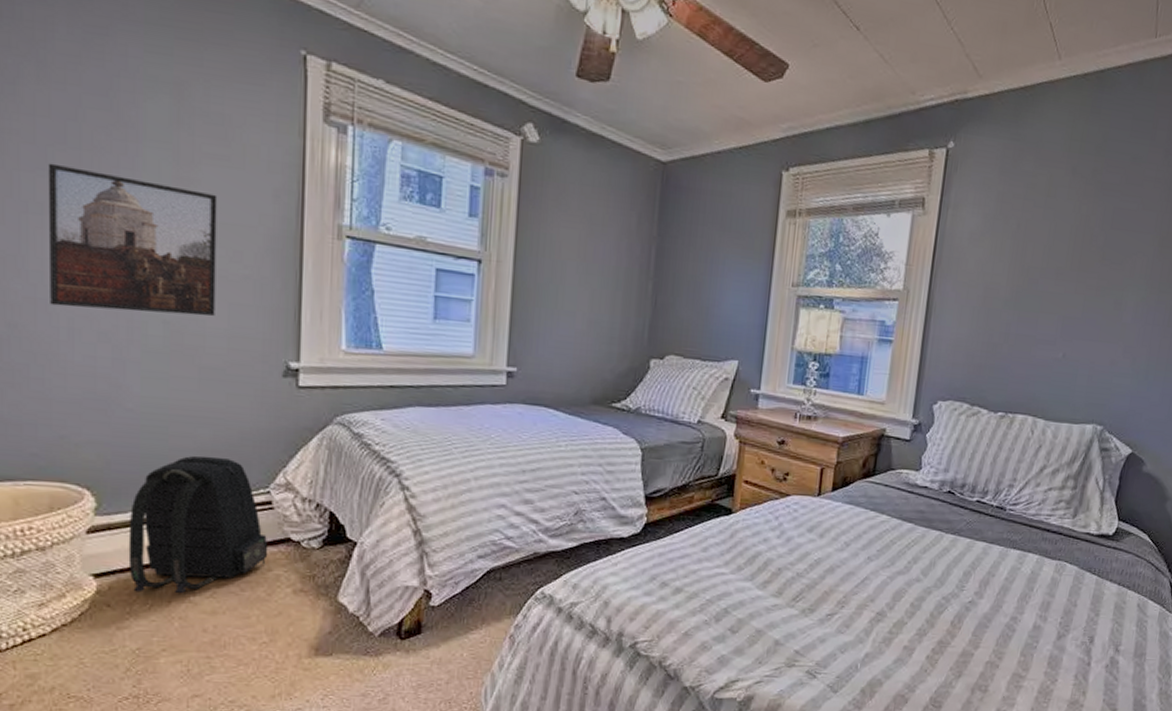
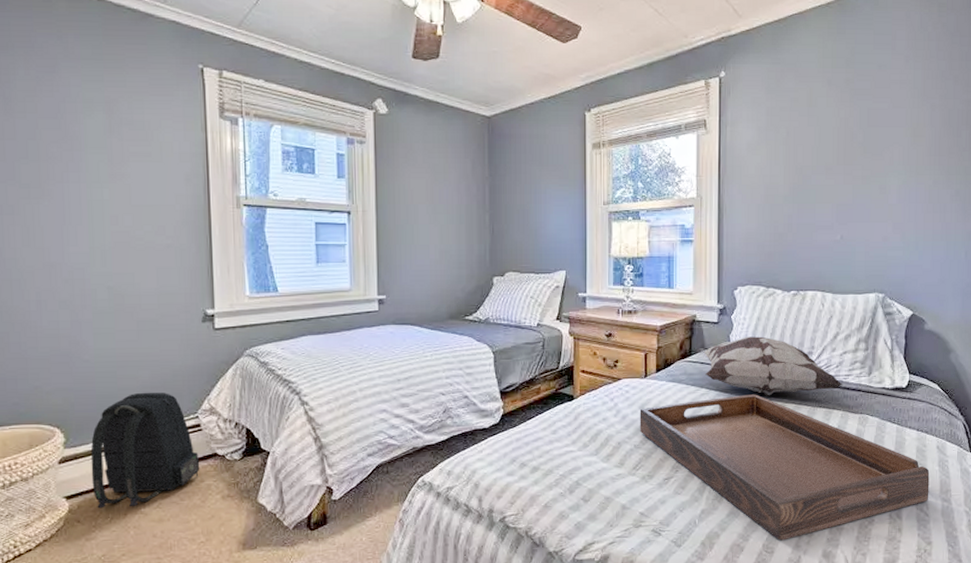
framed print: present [48,163,218,316] -> none [15,174,147,284]
serving tray: none [805,526,1126,695] -> present [639,394,930,541]
decorative pillow: none [881,460,1044,531] -> present [696,336,843,396]

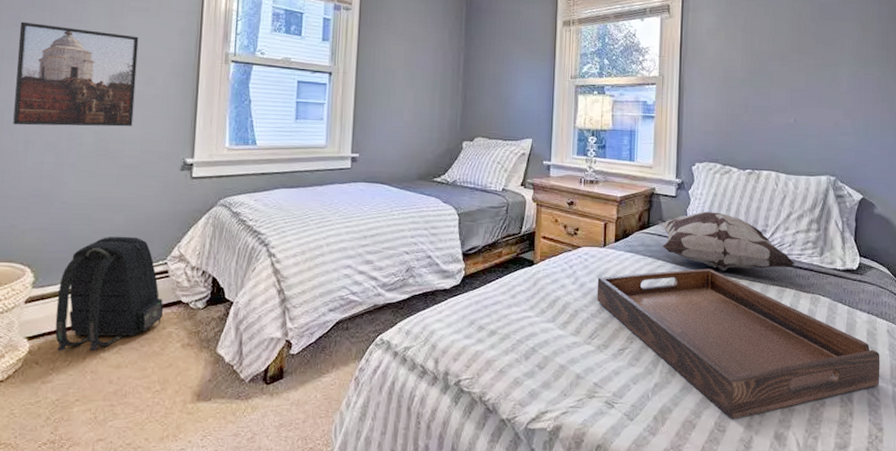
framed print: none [15,174,147,284] -> present [13,21,139,127]

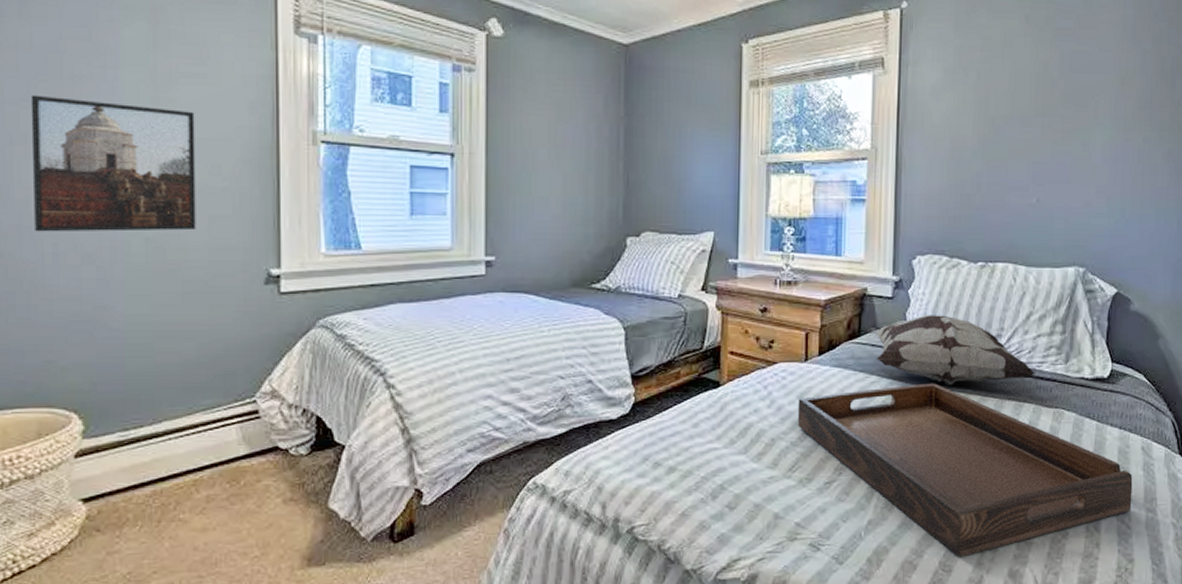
backpack: present [55,236,164,351] -> none [116,369,257,514]

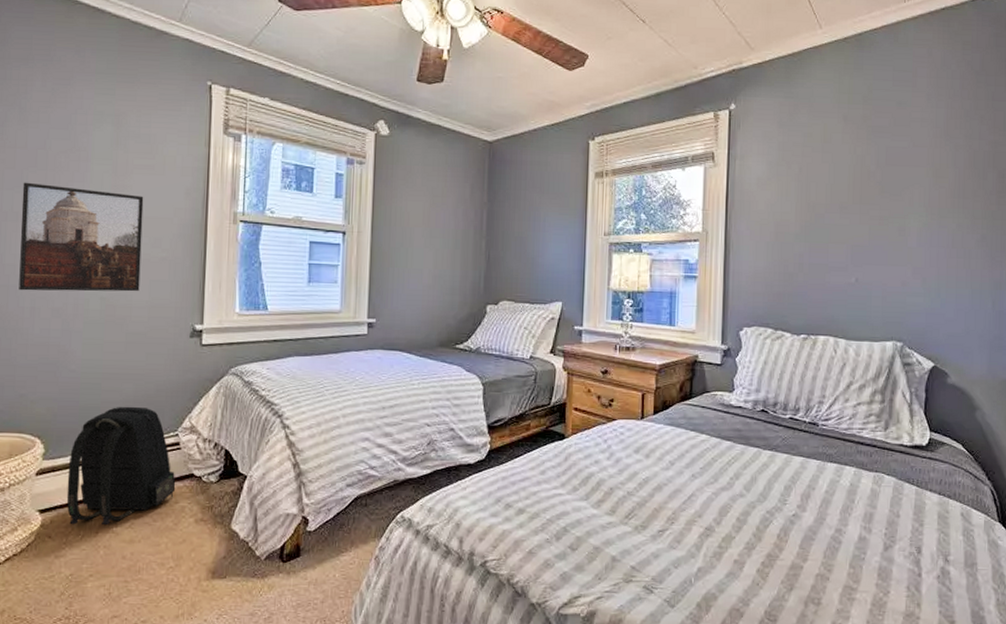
backpack: none [116,369,257,514] -> present [66,406,176,525]
serving tray: present [797,383,1133,557] -> none [634,443,953,608]
decorative pillow: present [866,315,1036,386] -> none [697,381,857,447]

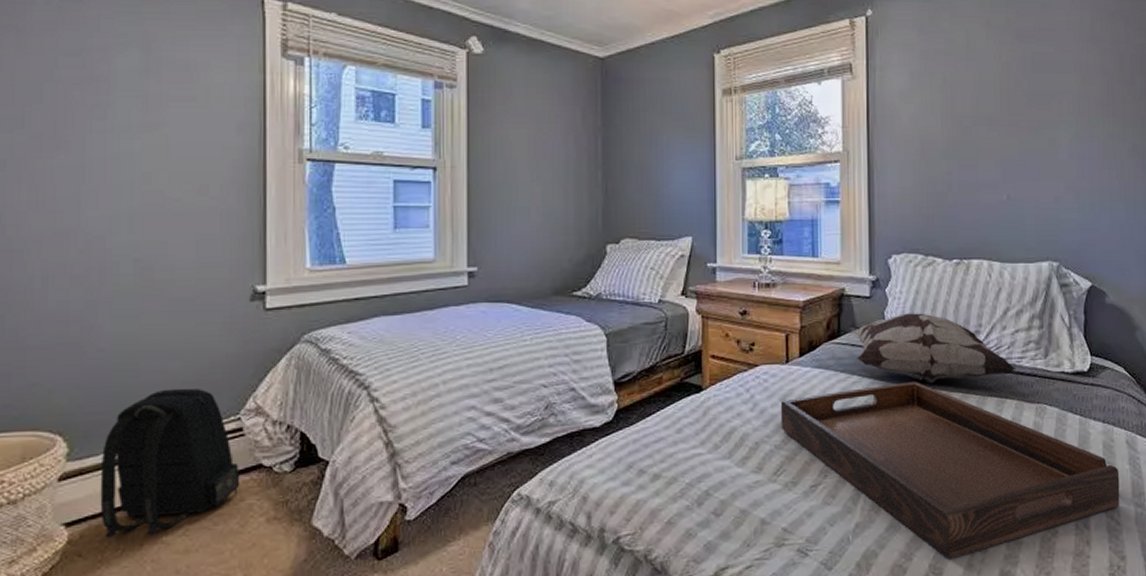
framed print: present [19,182,144,292] -> none [24,122,184,256]
serving tray: none [634,443,953,608] -> present [780,381,1120,559]
decorative pillow: none [697,381,857,447] -> present [846,313,1017,384]

